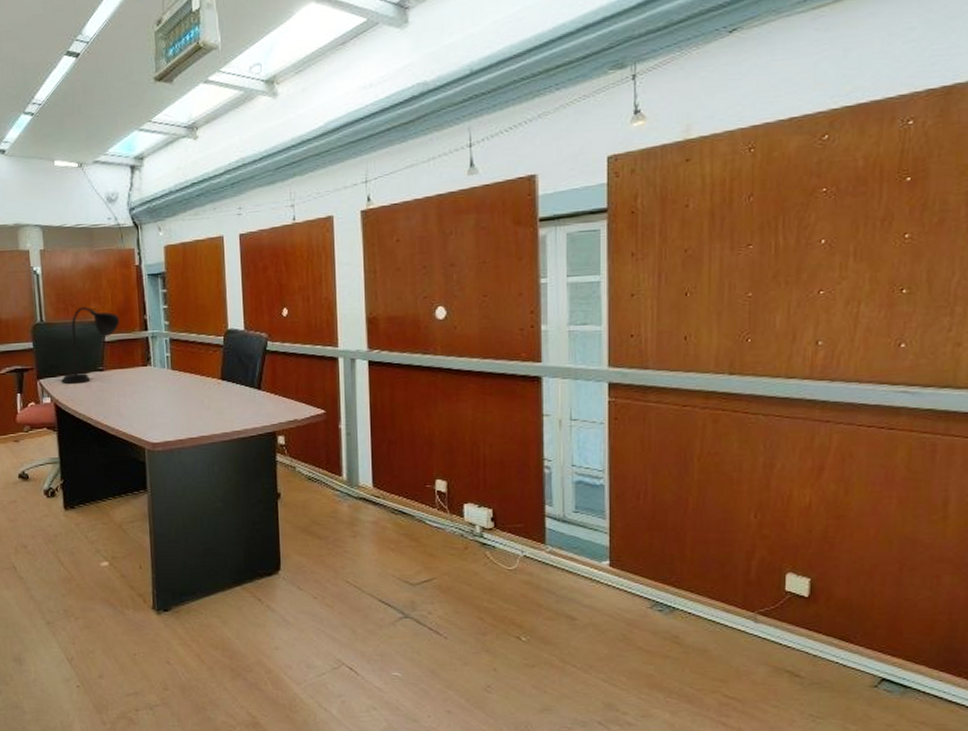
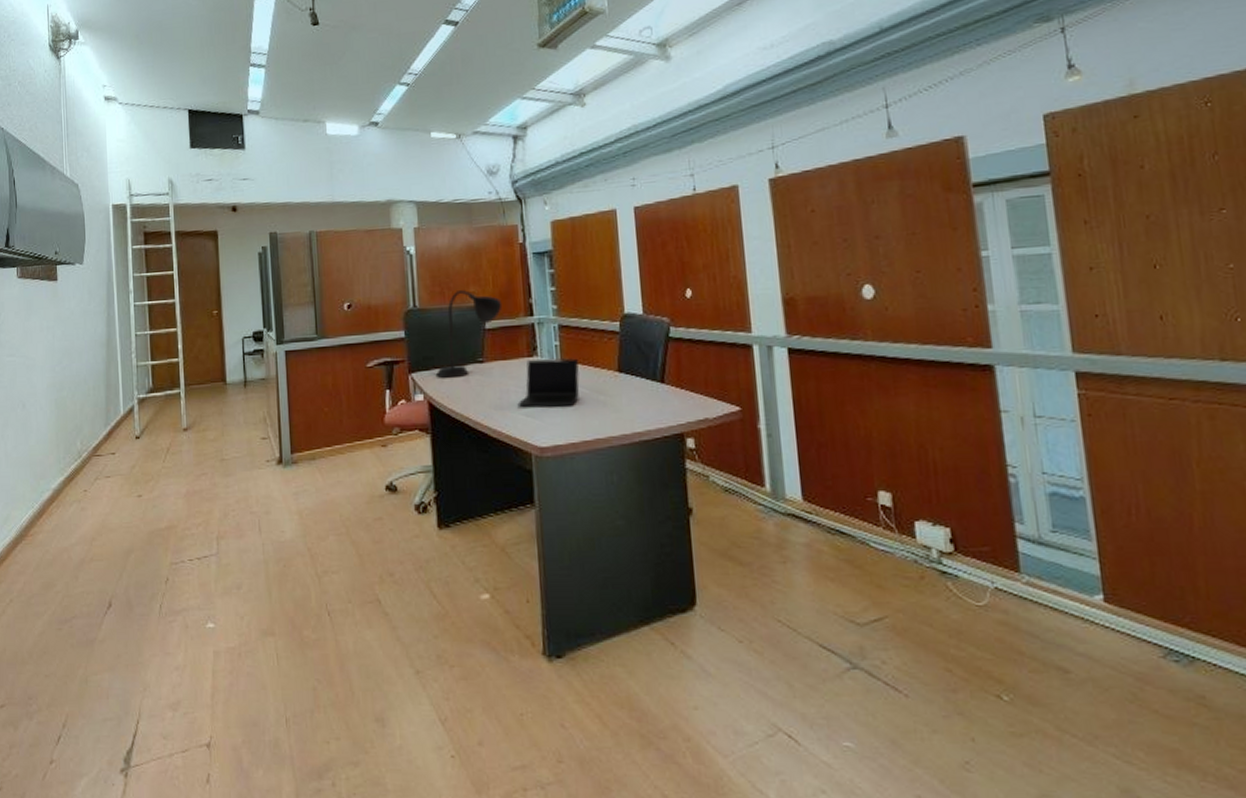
laptop computer: none [133,367,188,409] -> present [517,358,580,407]

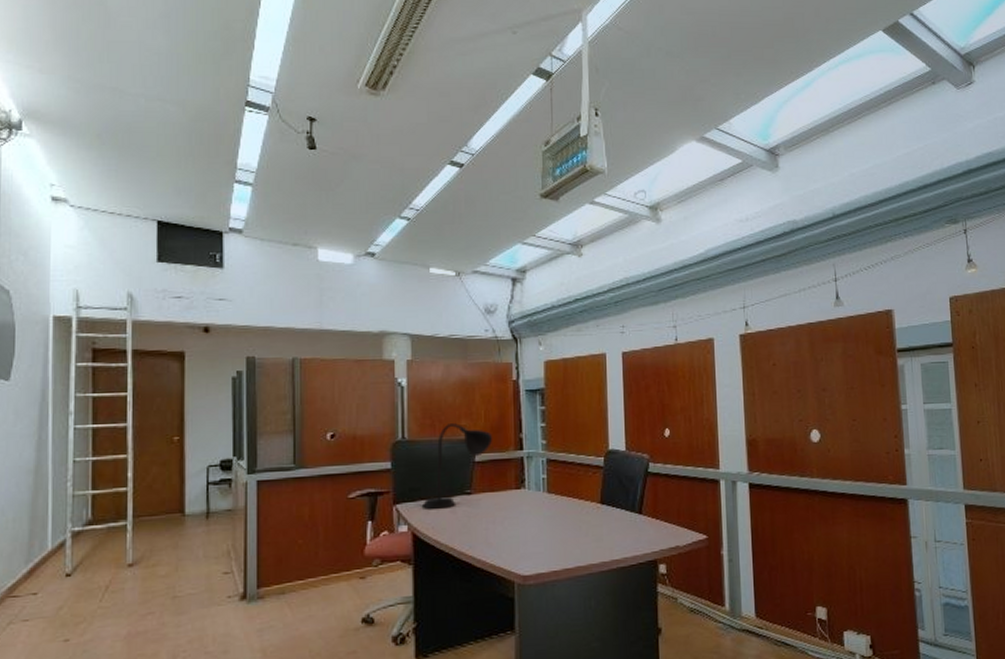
laptop computer: present [517,358,580,407] -> none [503,490,565,537]

